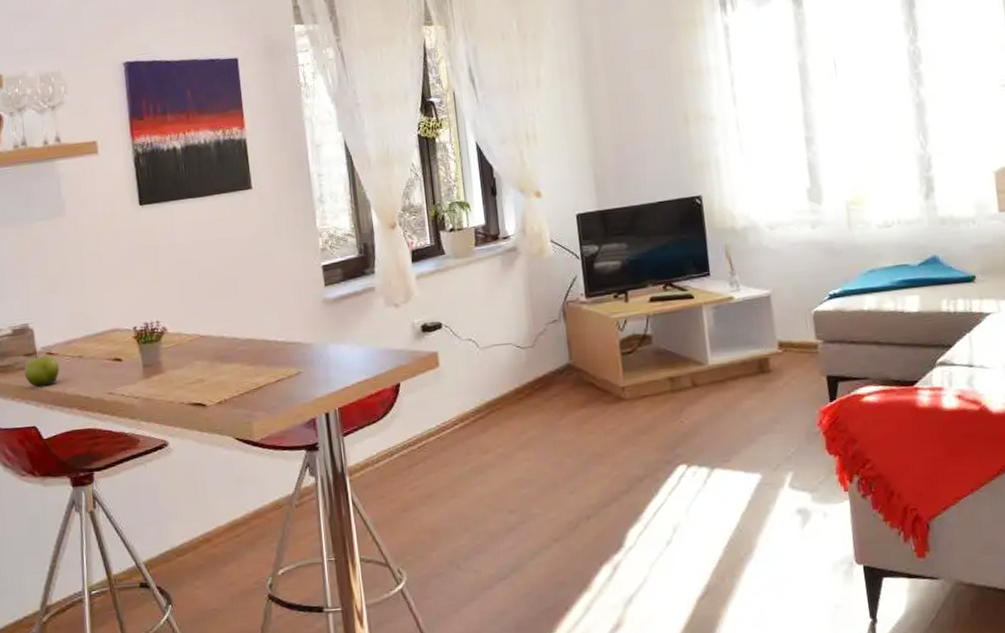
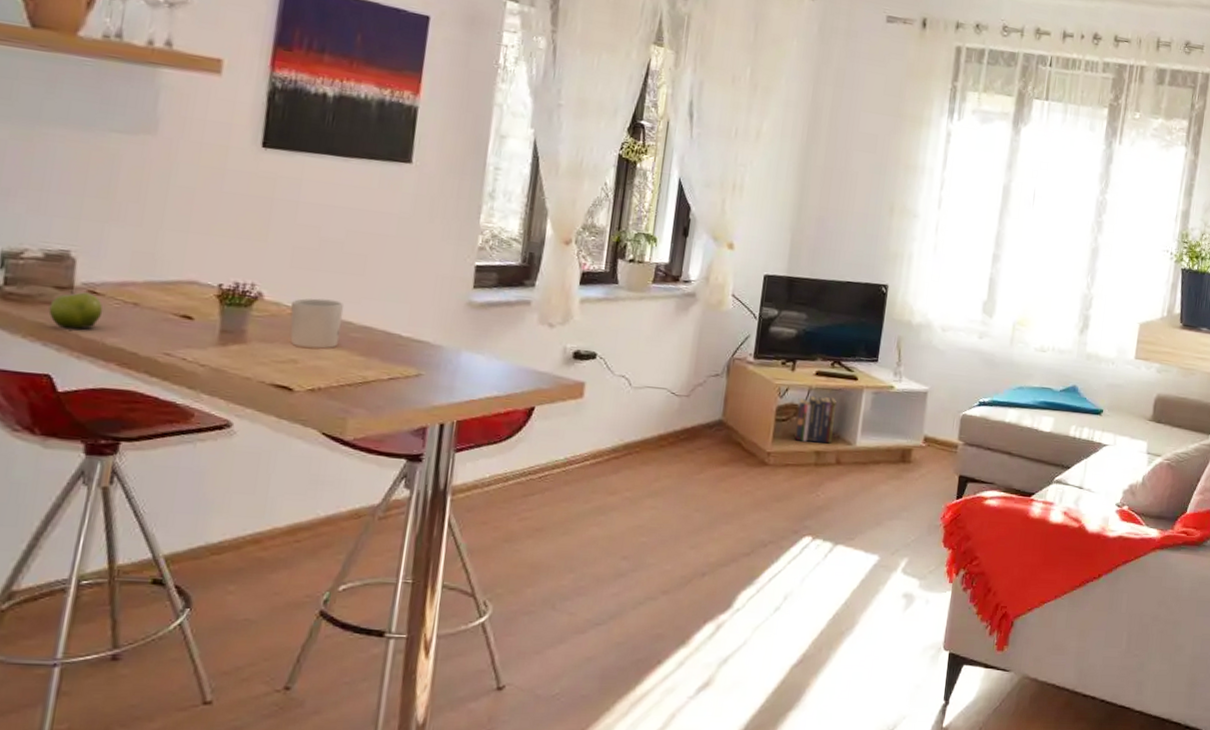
mug: none [188,321,231,369] -> present [289,298,345,350]
books: none [638,320,684,371] -> present [793,396,837,444]

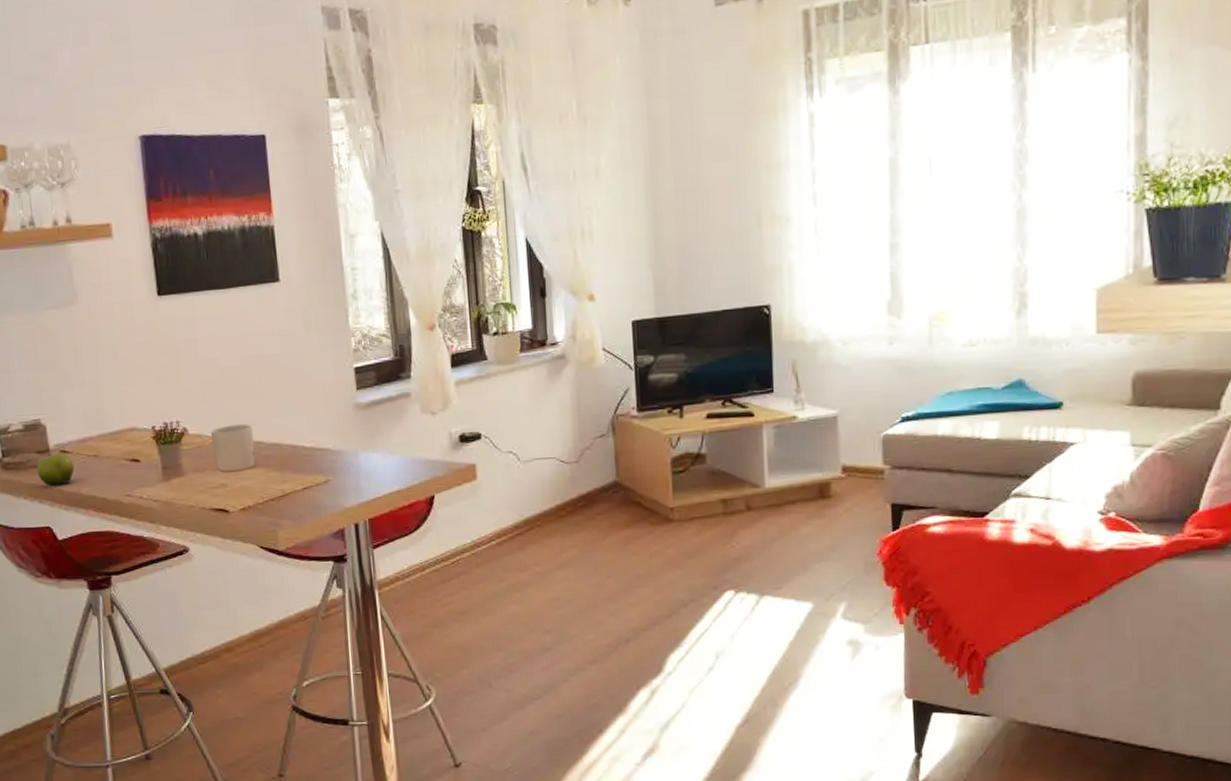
books: present [793,396,837,444] -> none [692,438,738,492]

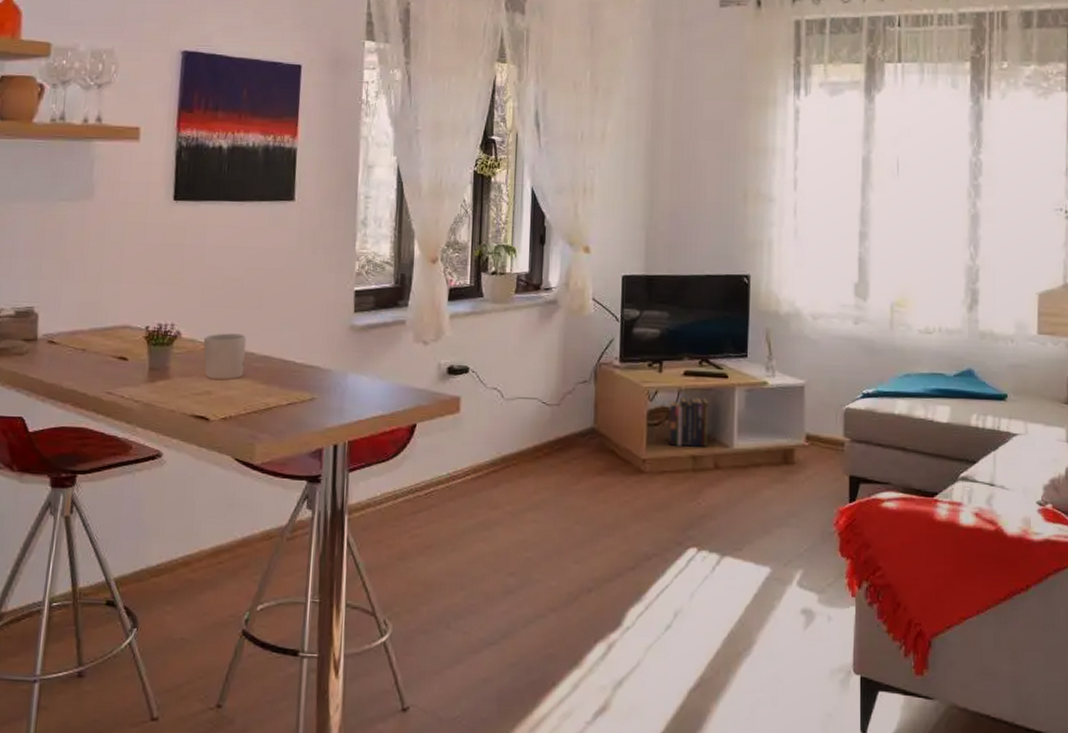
fruit: present [37,452,75,487] -> none [20,342,60,376]
books: none [692,438,738,492] -> present [667,397,709,448]

